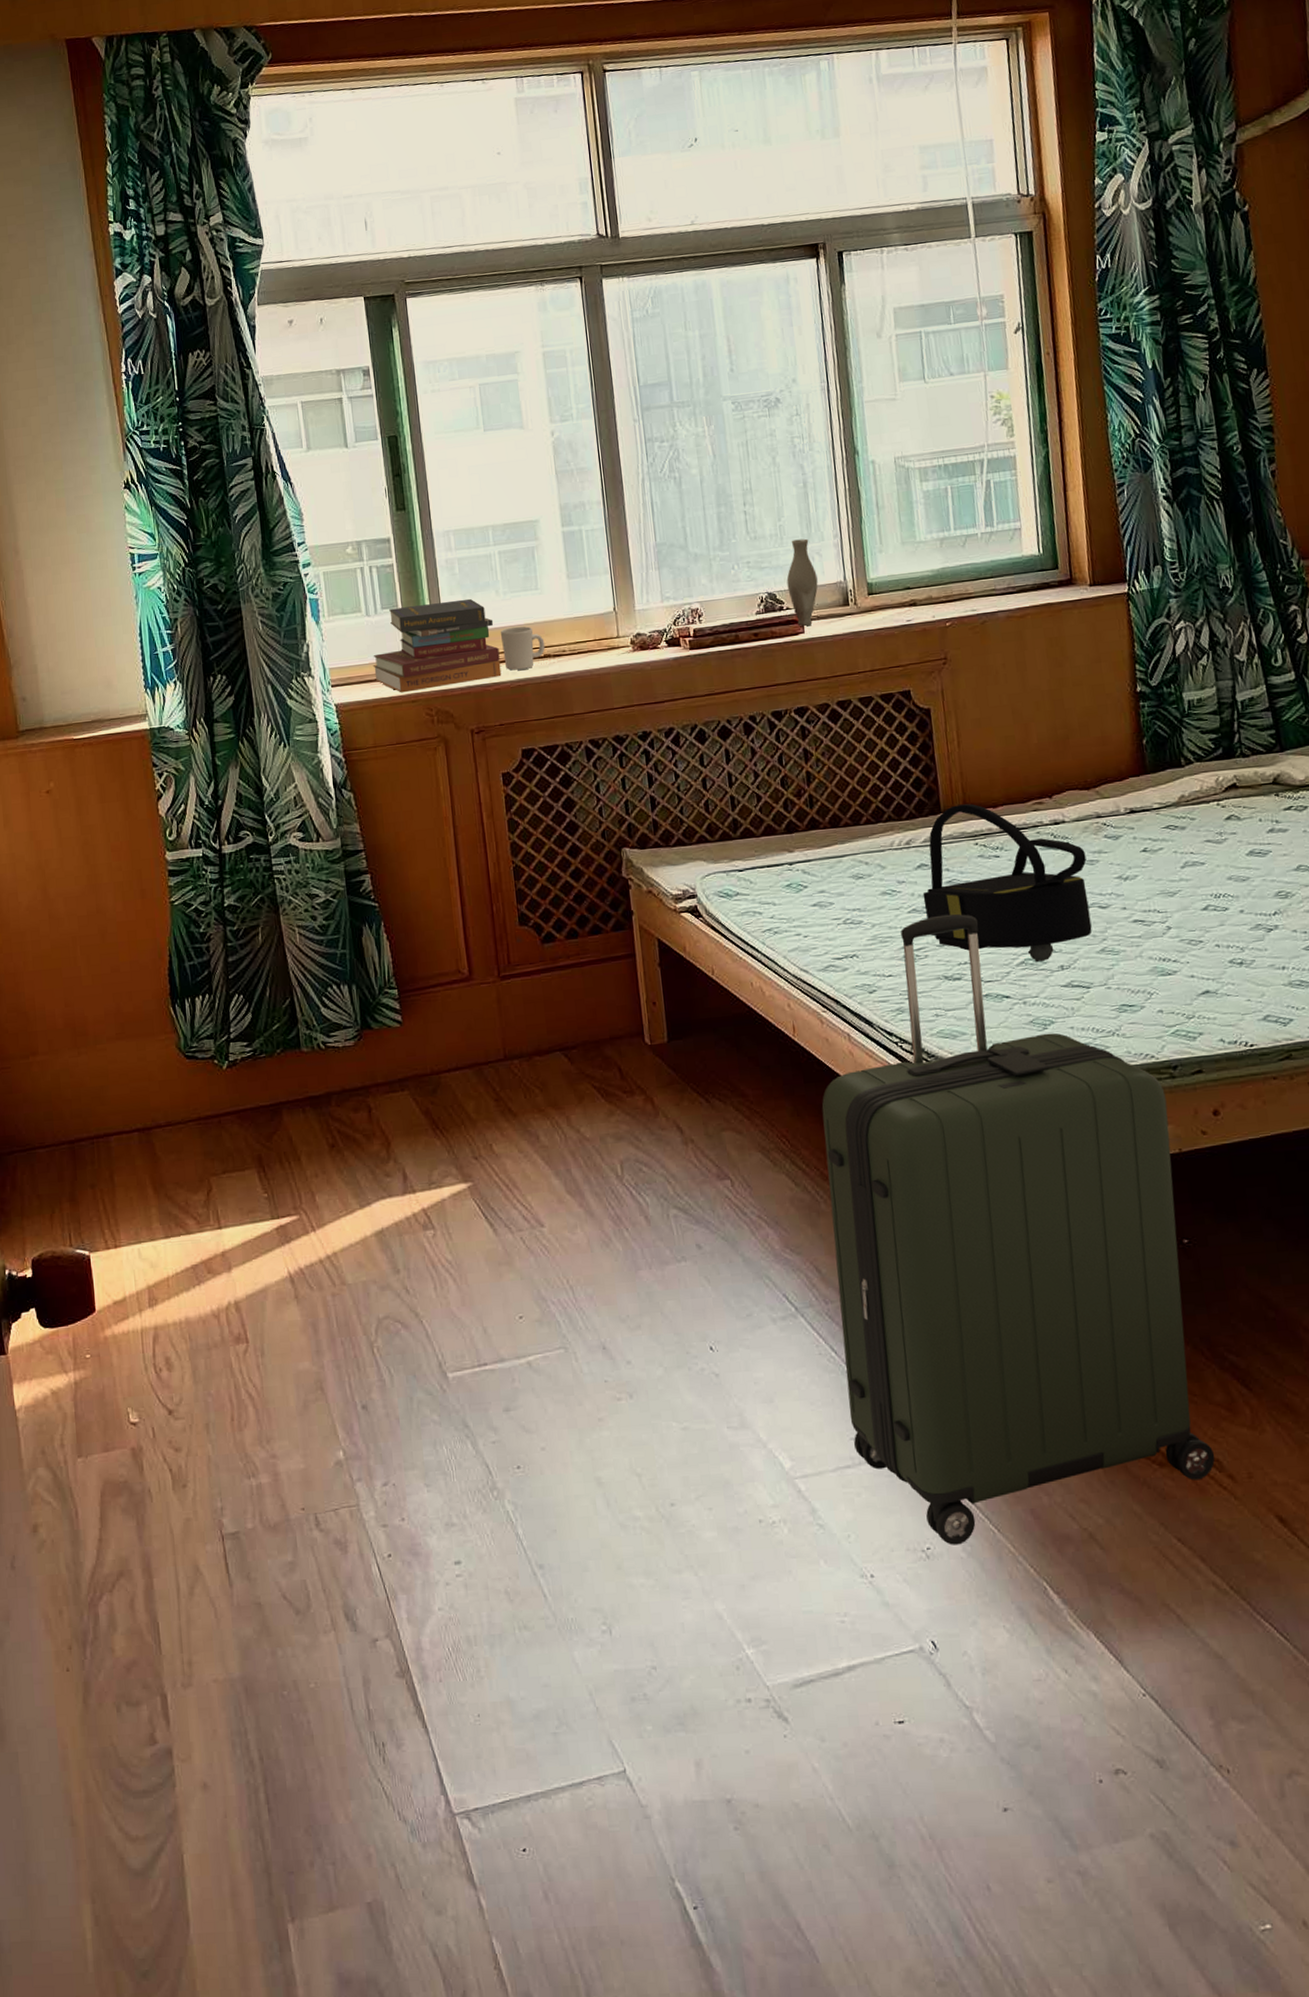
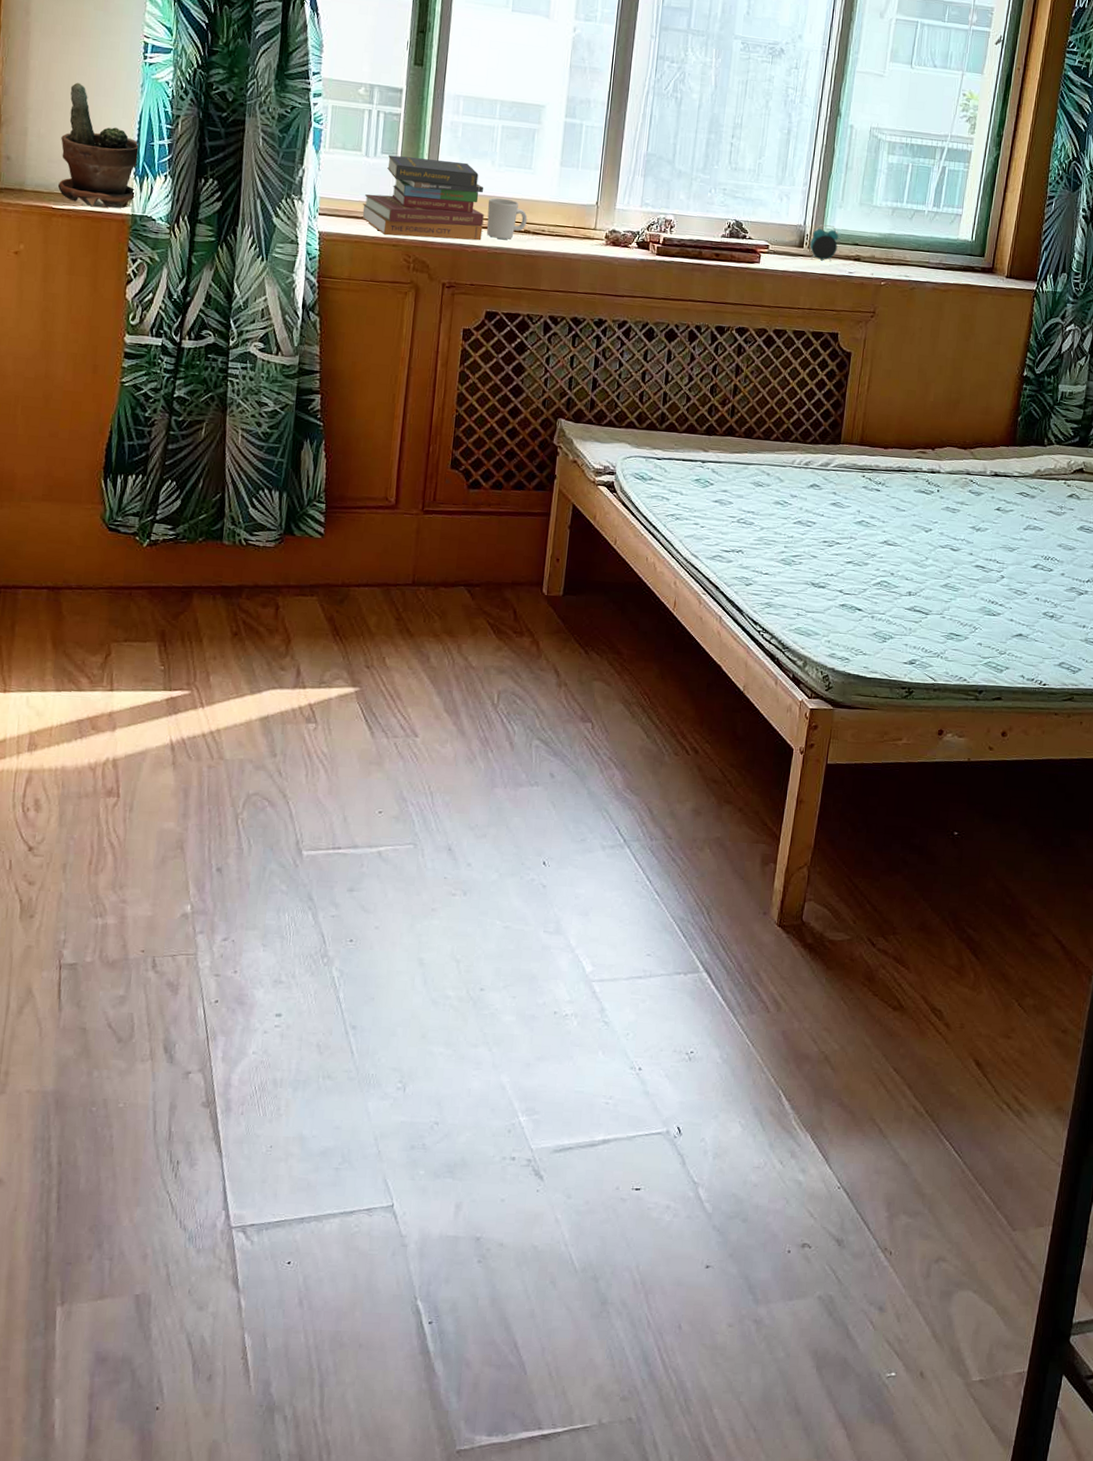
potted plant: none [69,608,150,730] -> present [58,82,140,209]
vase: present [786,538,818,627] -> none [753,178,782,258]
suitcase: present [821,913,1215,1545] -> none [649,530,968,1052]
alarm clock: none [855,574,888,617] -> present [809,224,839,262]
backpack: present [922,803,1092,963] -> none [808,440,951,586]

